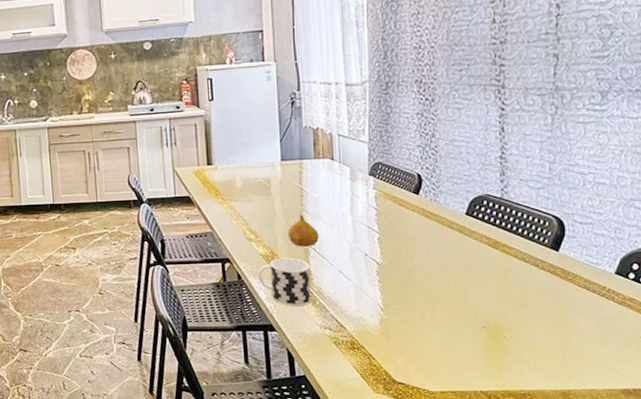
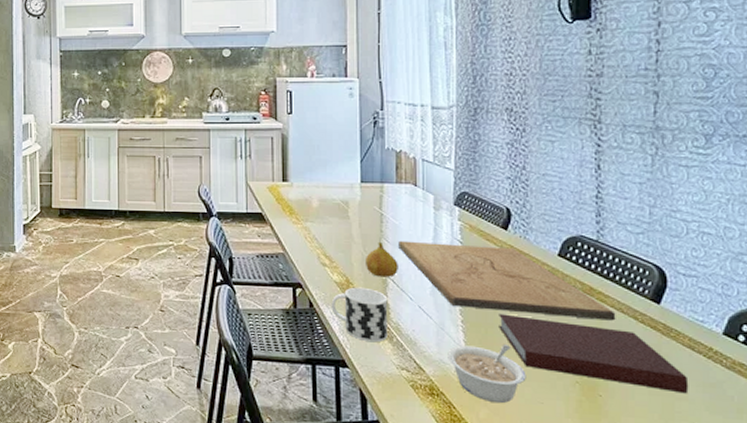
cutting board: none [318,210,519,270] -> present [398,240,616,321]
legume: none [366,299,438,352] -> present [448,345,526,404]
notebook: none [412,271,584,329] -> present [499,313,689,394]

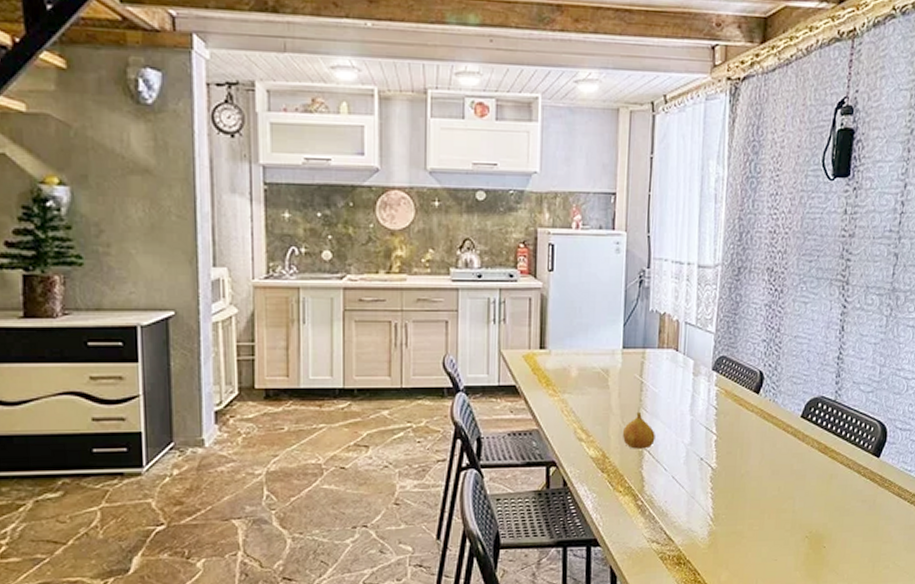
cup: present [331,287,388,343] -> none [585,461,643,518]
cutting board: present [398,240,616,321] -> none [656,409,844,477]
legume: present [448,345,526,404] -> none [696,508,765,565]
notebook: present [499,313,689,394] -> none [744,477,894,537]

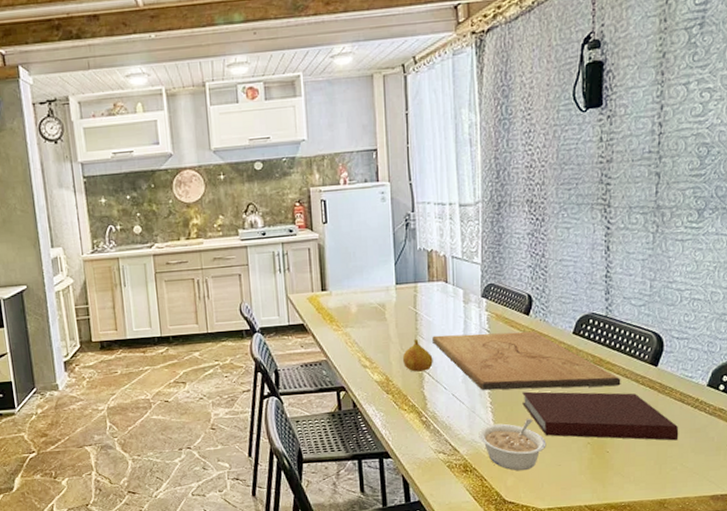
cutting board: none [656,409,844,477] -> present [432,331,621,391]
legume: none [696,508,765,565] -> present [479,419,546,471]
notebook: none [744,477,894,537] -> present [522,391,679,441]

